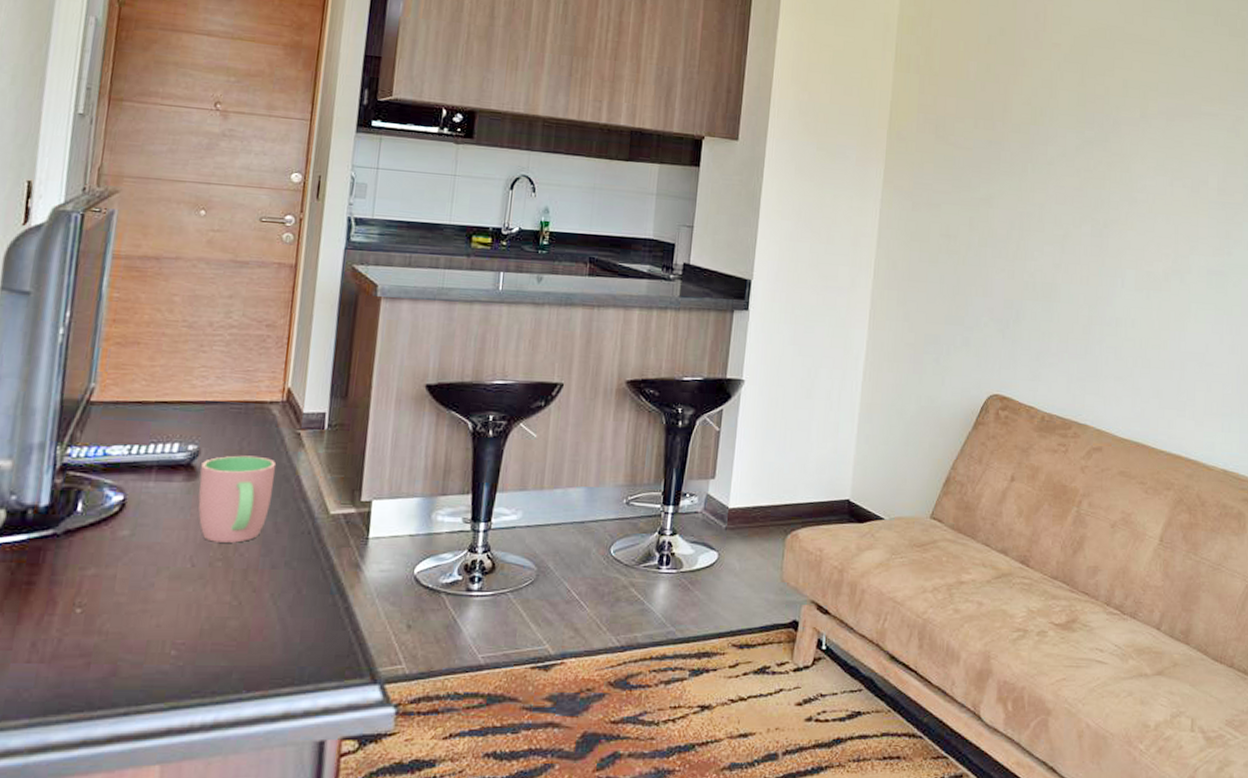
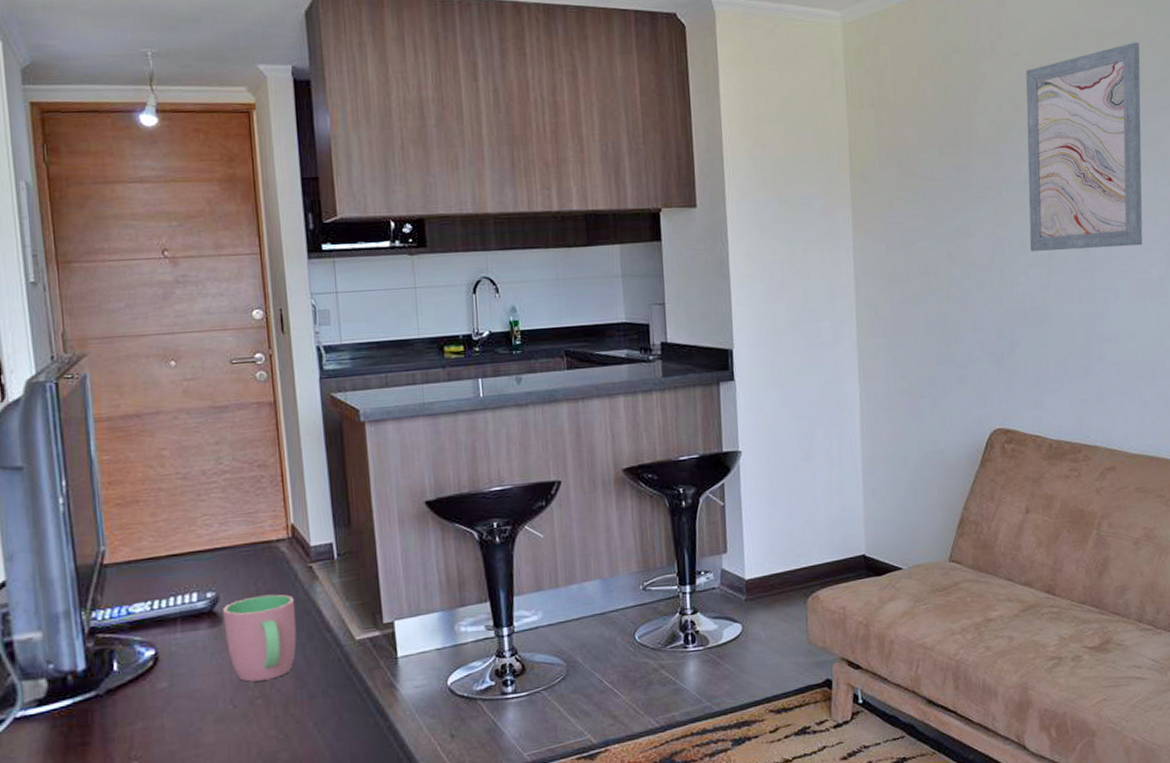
wall art: none [1047,51,1171,240] -> present [1025,42,1143,251]

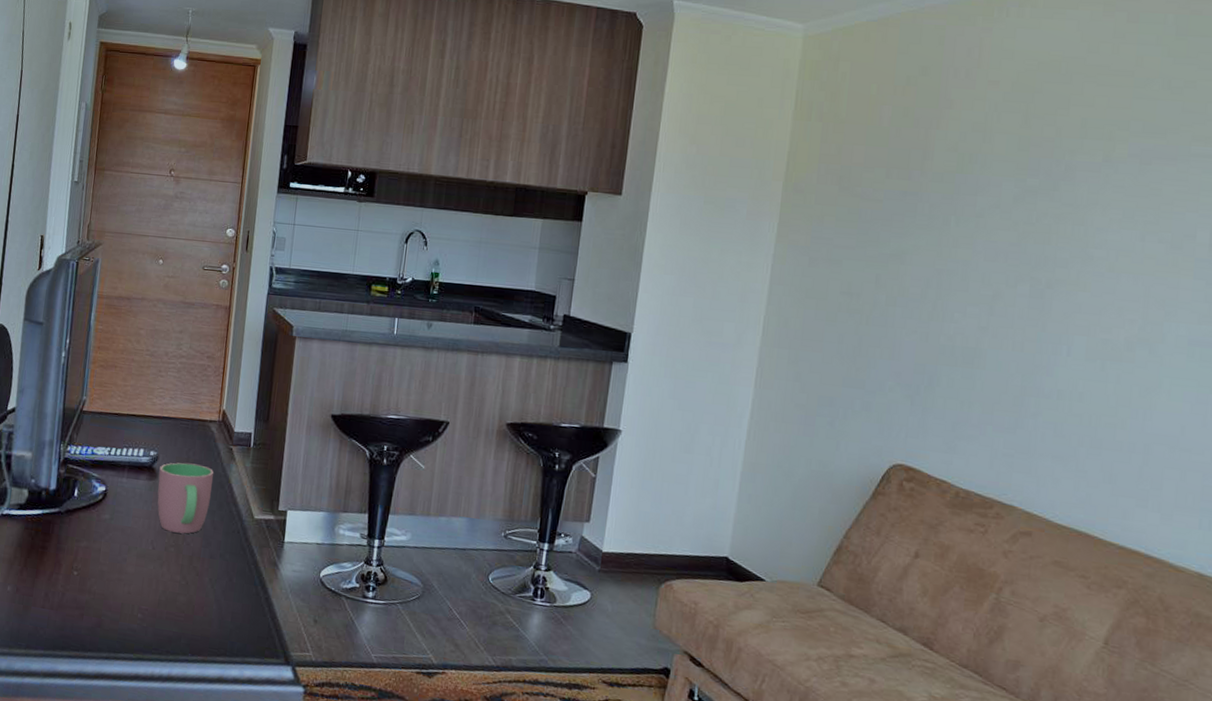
wall art: present [1025,42,1143,251] -> none [972,83,1151,303]

